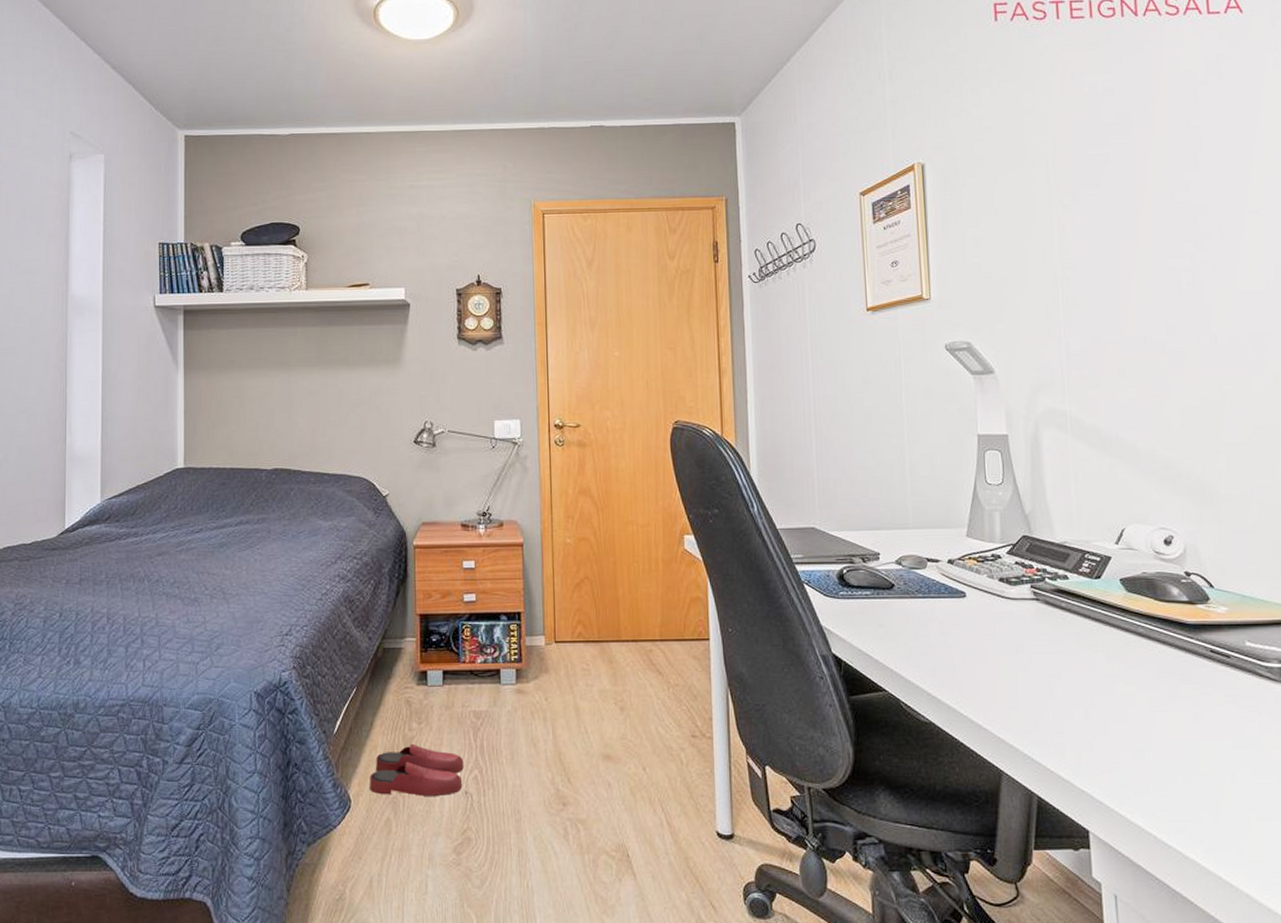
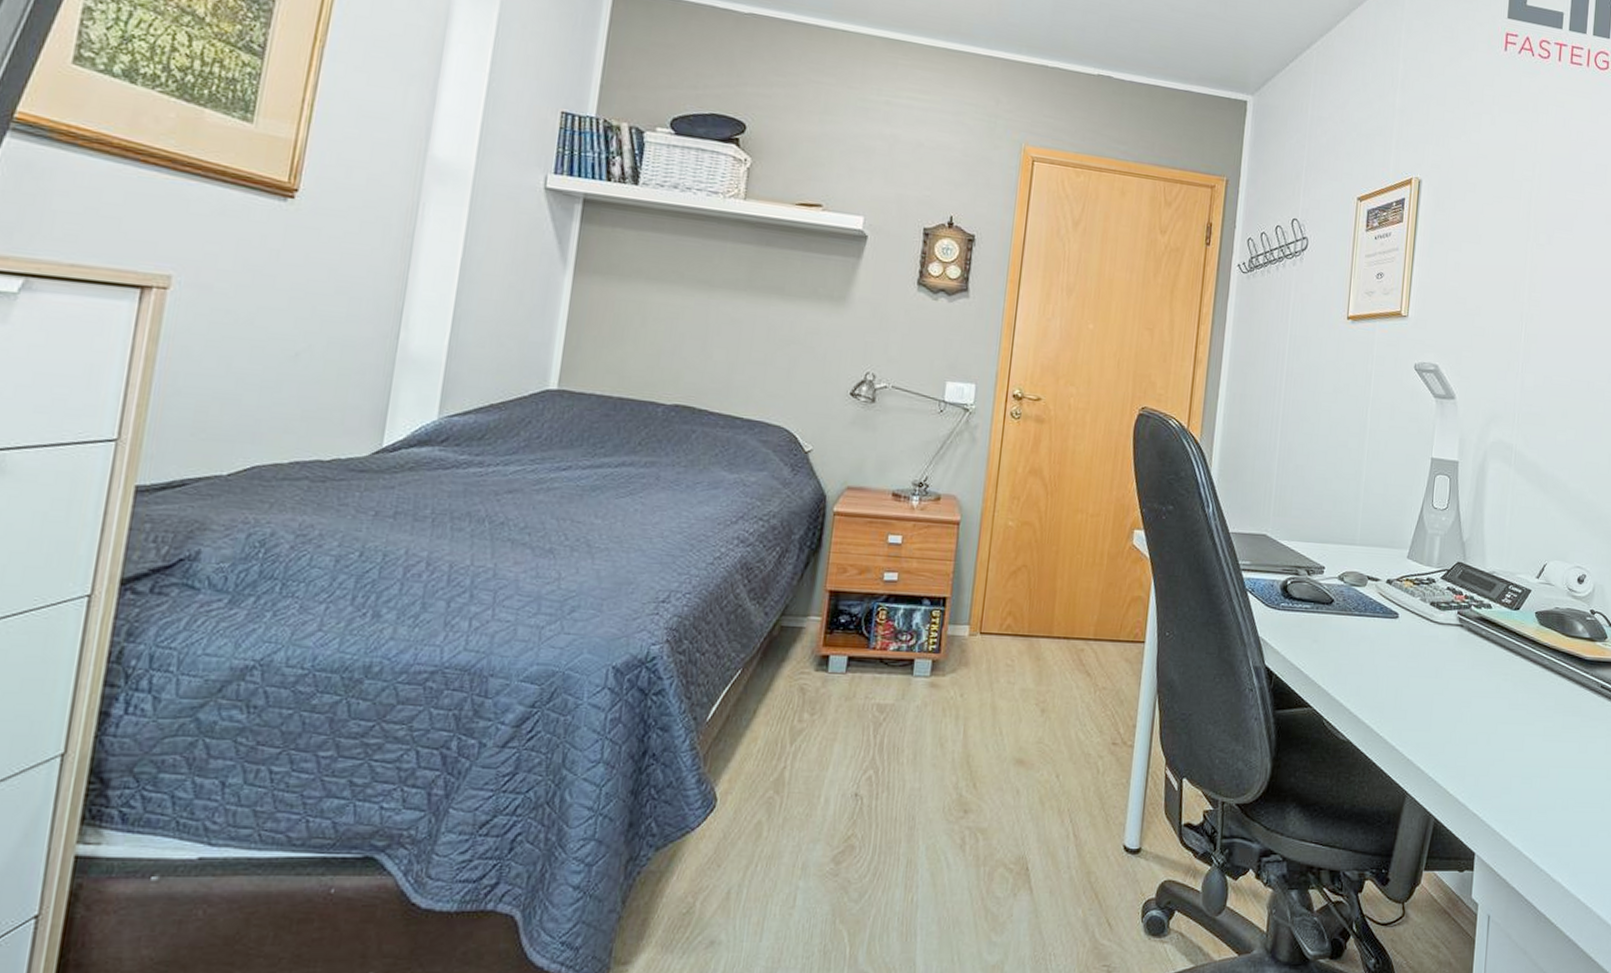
slippers: present [370,743,464,796] -> none [742,737,858,797]

